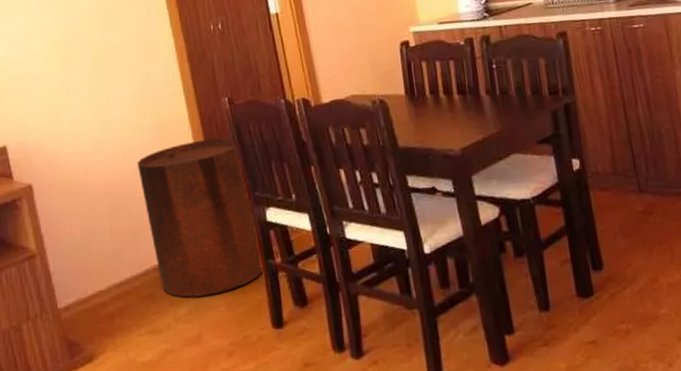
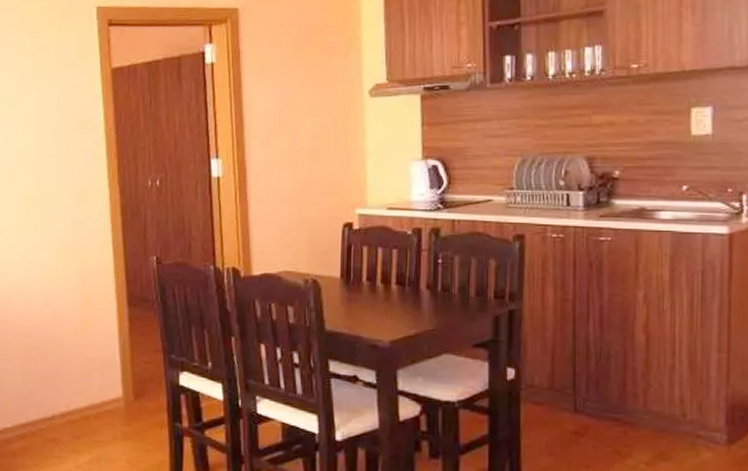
trash can: present [137,137,265,298] -> none [57,295,171,449]

